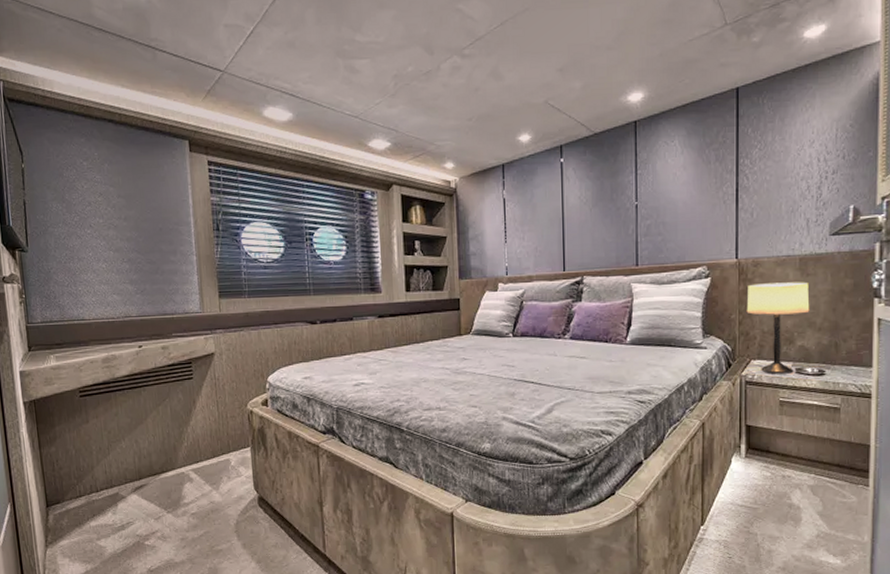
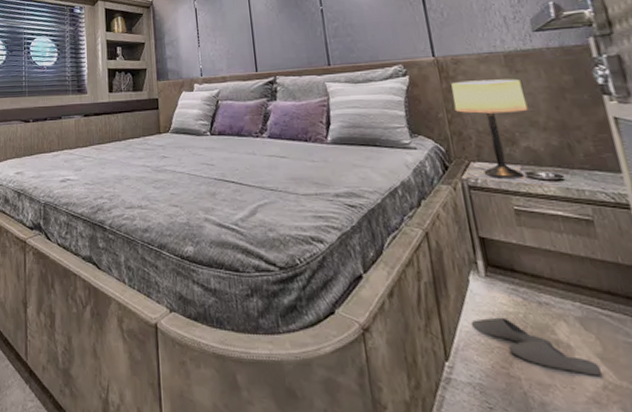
slippers: none [726,489,818,528] -> present [470,317,602,376]

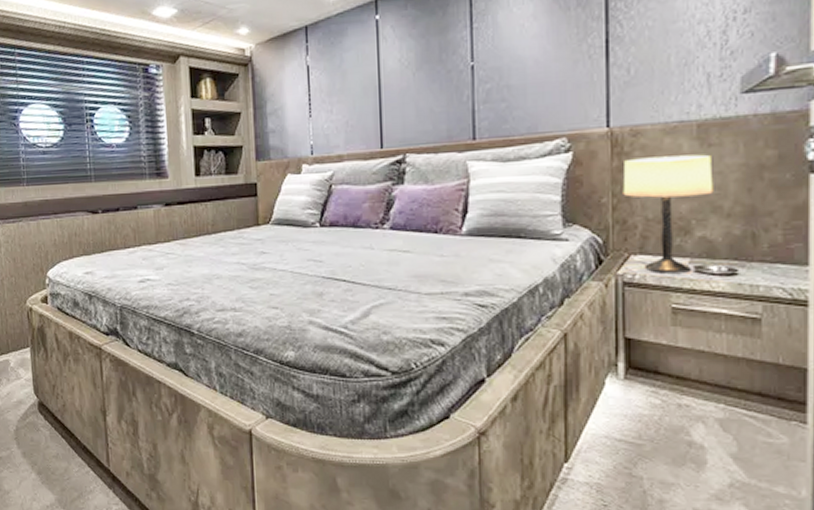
slippers: present [470,317,602,376] -> none [599,419,730,475]

